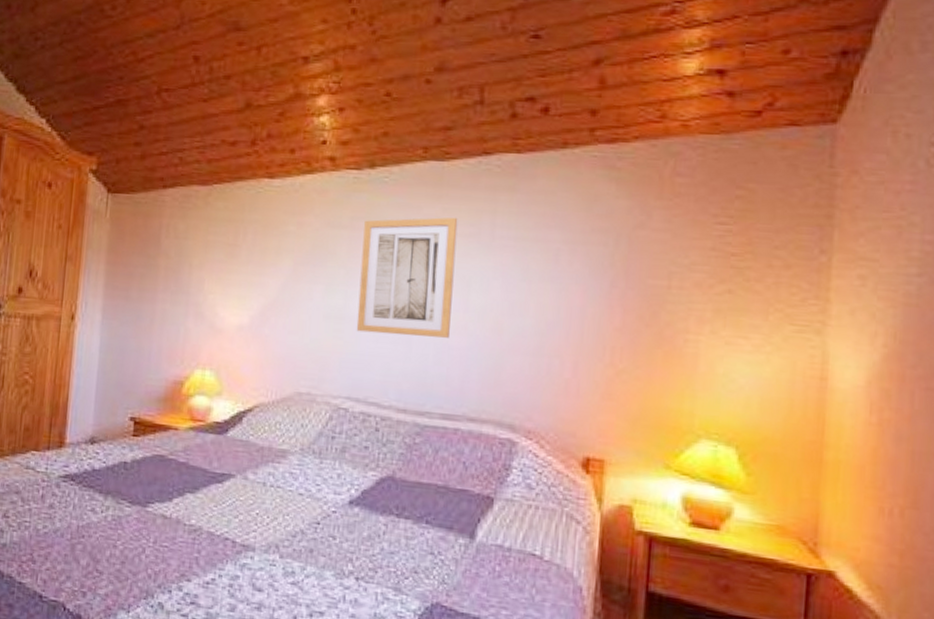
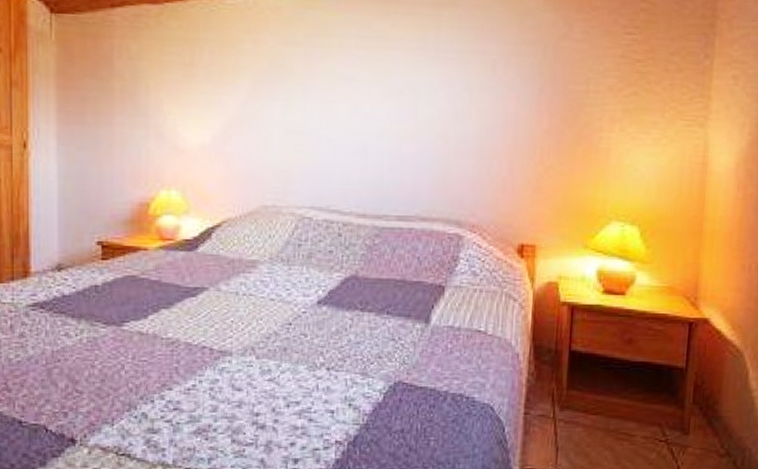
wall art: present [356,217,458,338] -> none [316,32,406,147]

